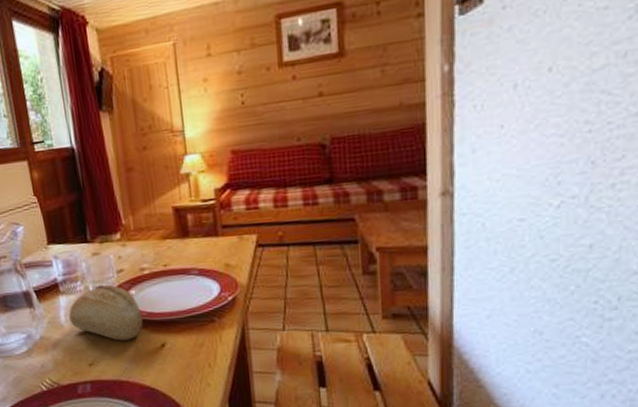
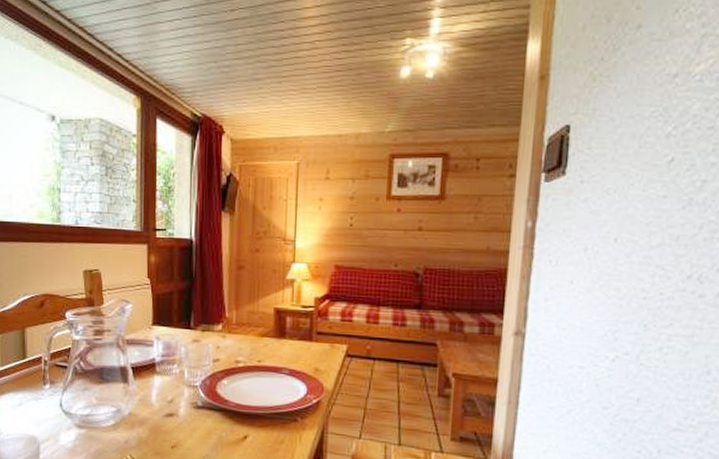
bread roll: present [69,284,143,341] -> none [161,370,230,428]

